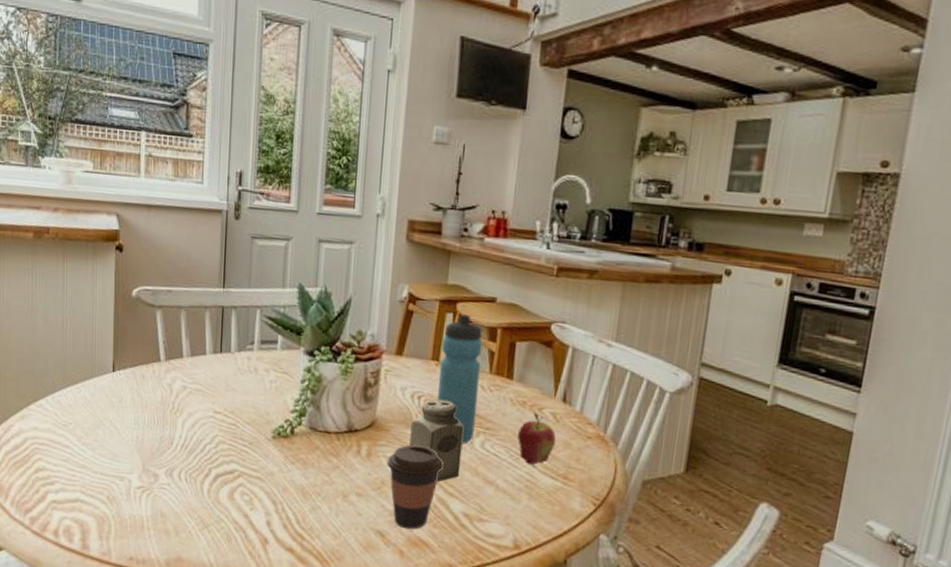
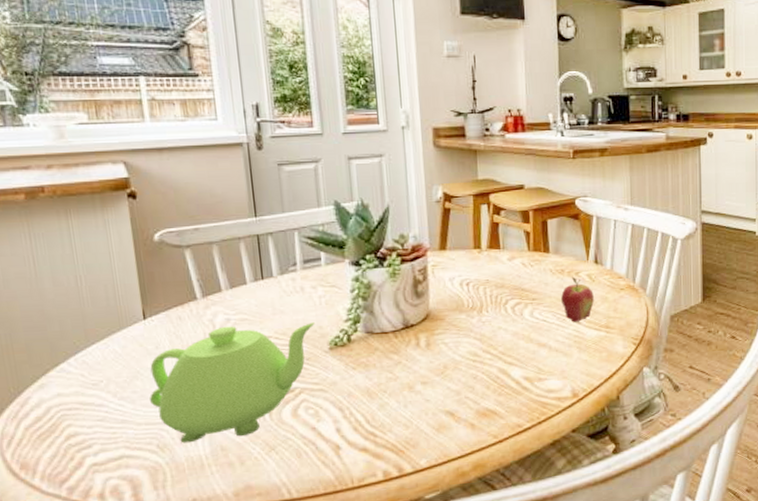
teapot: none [107,393,263,507] -> present [150,322,315,443]
coffee cup: present [387,444,445,529] -> none [446,326,500,403]
salt shaker: present [409,399,464,483] -> none [464,282,515,356]
water bottle: present [438,314,483,444] -> none [481,204,522,317]

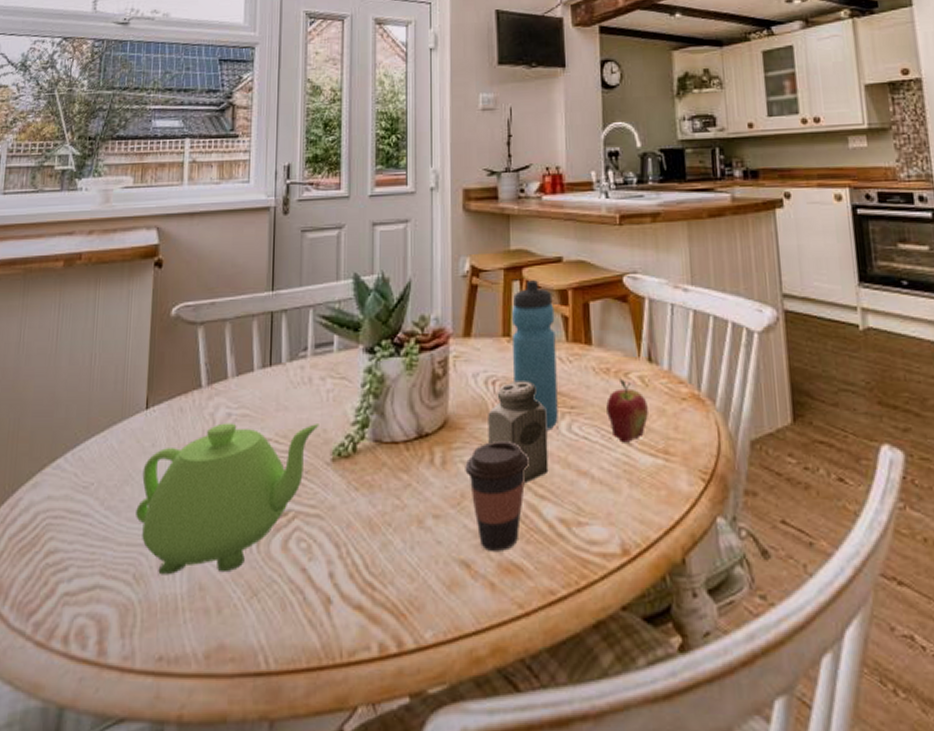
coffee cup: none [446,326,500,403] -> present [465,440,531,551]
salt shaker: none [464,282,515,356] -> present [488,381,549,484]
water bottle: none [481,204,522,317] -> present [512,280,558,431]

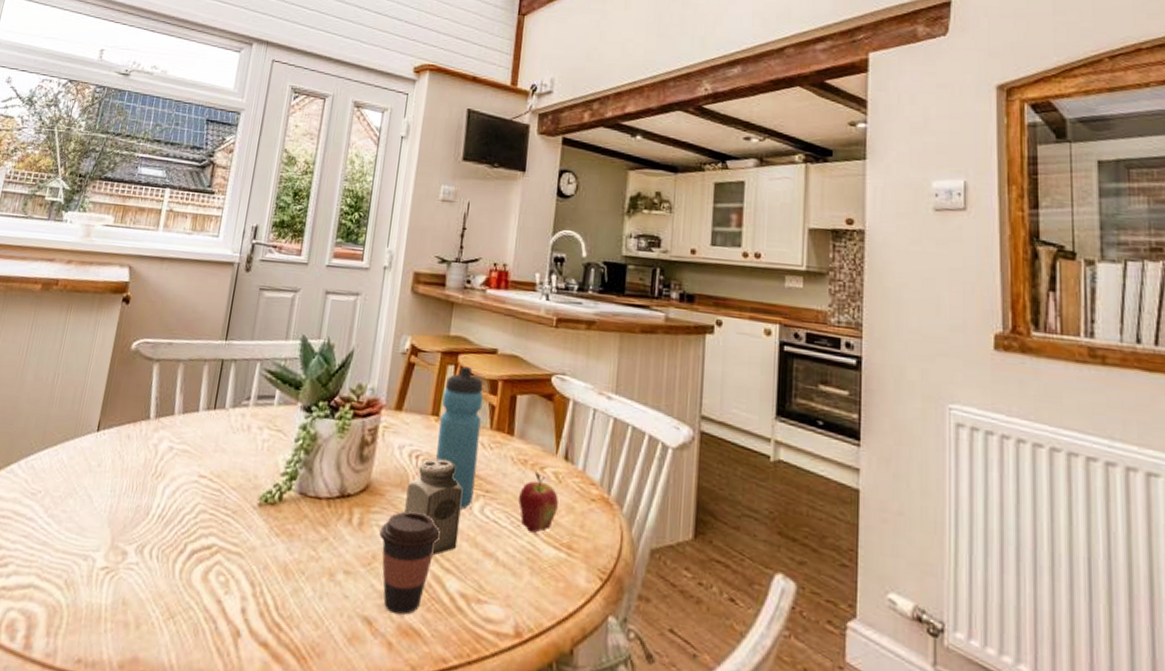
teapot: present [136,423,319,575] -> none [74,455,252,592]

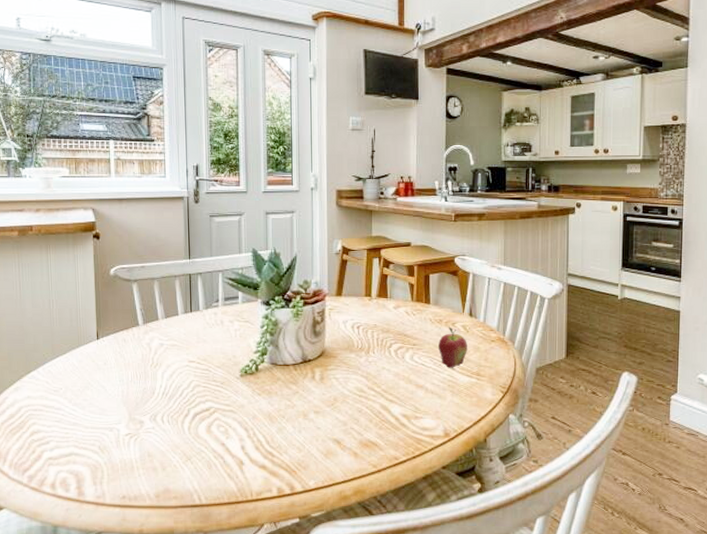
coffee cup: present [379,511,441,615] -> none [337,365,384,434]
salt shaker: present [404,458,463,556] -> none [354,326,396,393]
water bottle: present [436,366,484,510] -> none [373,258,404,359]

